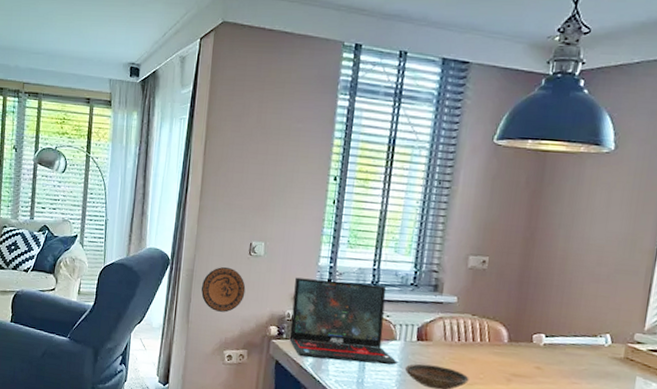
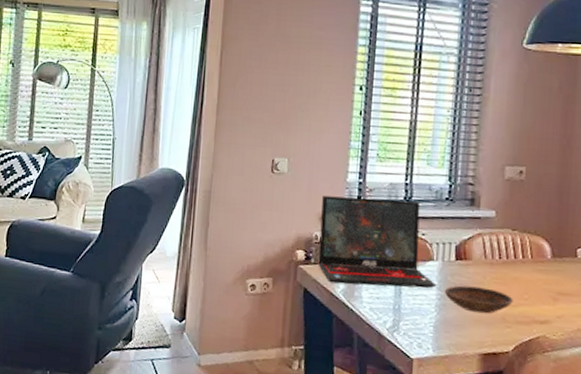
decorative plate: present [201,267,246,313] -> none [219,187,269,237]

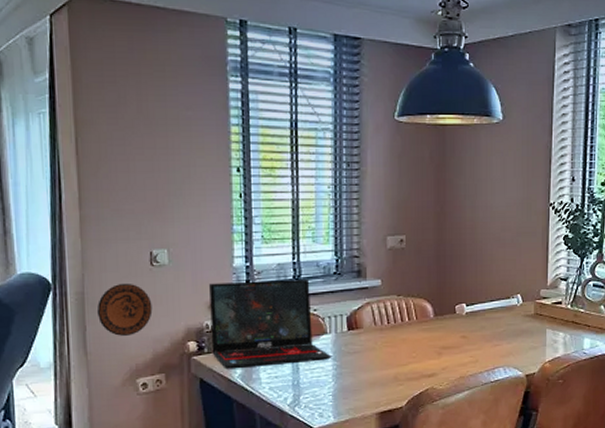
decorative plate: none [219,187,269,237] -> present [96,284,153,336]
bowl: present [444,285,513,314] -> none [339,352,403,377]

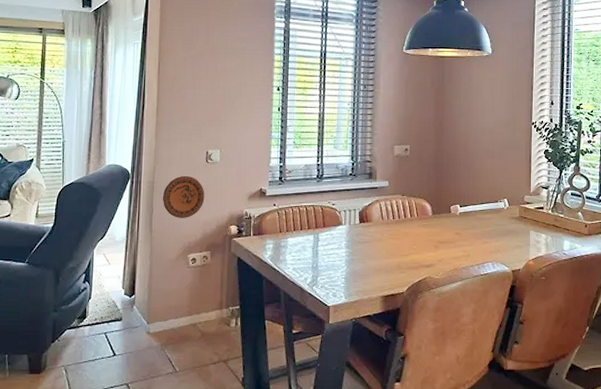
laptop: present [209,280,331,370] -> none [248,178,345,251]

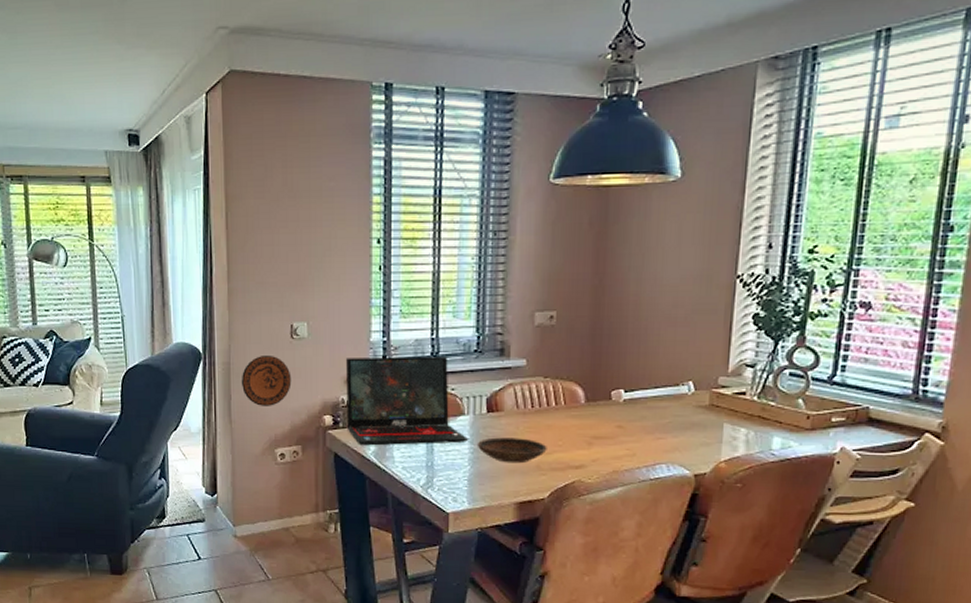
laptop: none [248,178,345,251] -> present [346,356,468,446]
bowl: none [352,243,405,264] -> present [477,437,547,464]

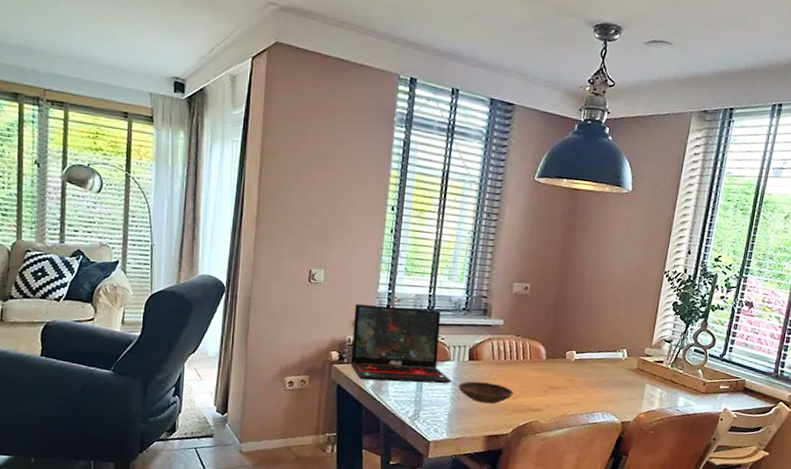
decorative plate: present [241,356,292,406] -> none [259,294,306,339]

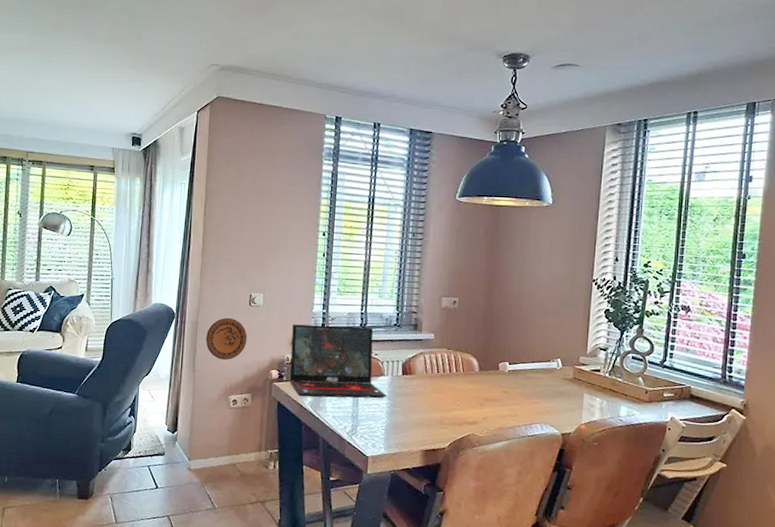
decorative plate: none [259,294,306,339] -> present [205,318,247,360]
bowl: present [458,381,514,404] -> none [393,395,449,418]

